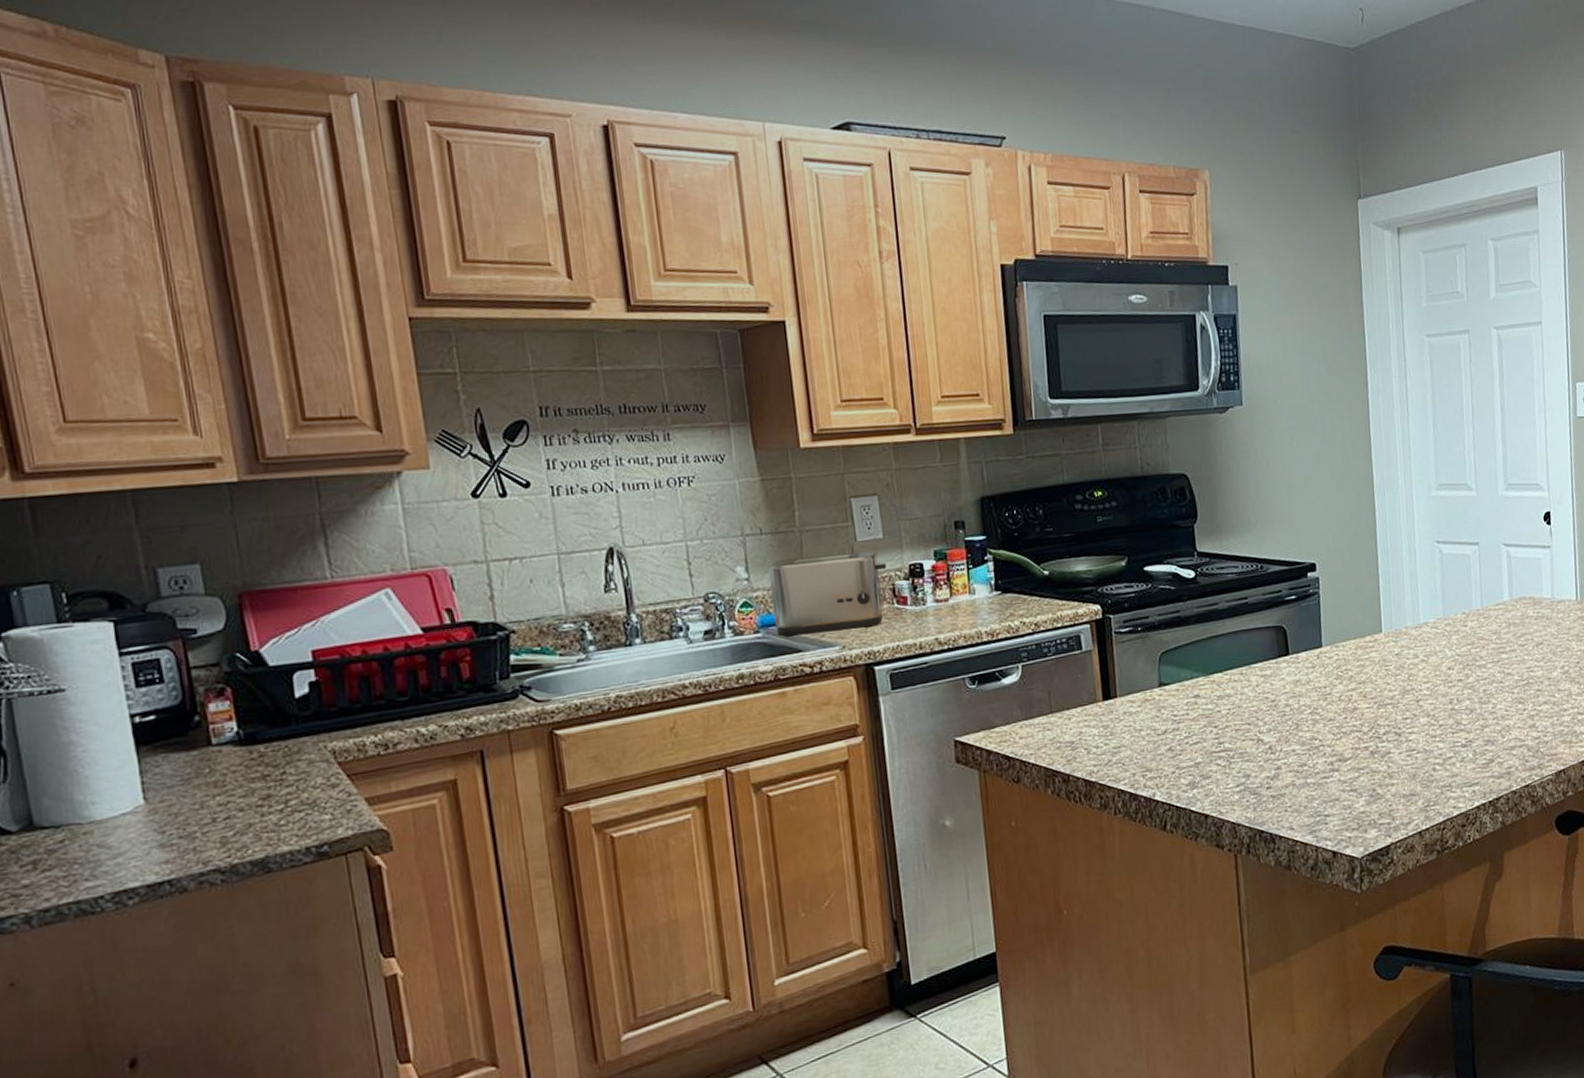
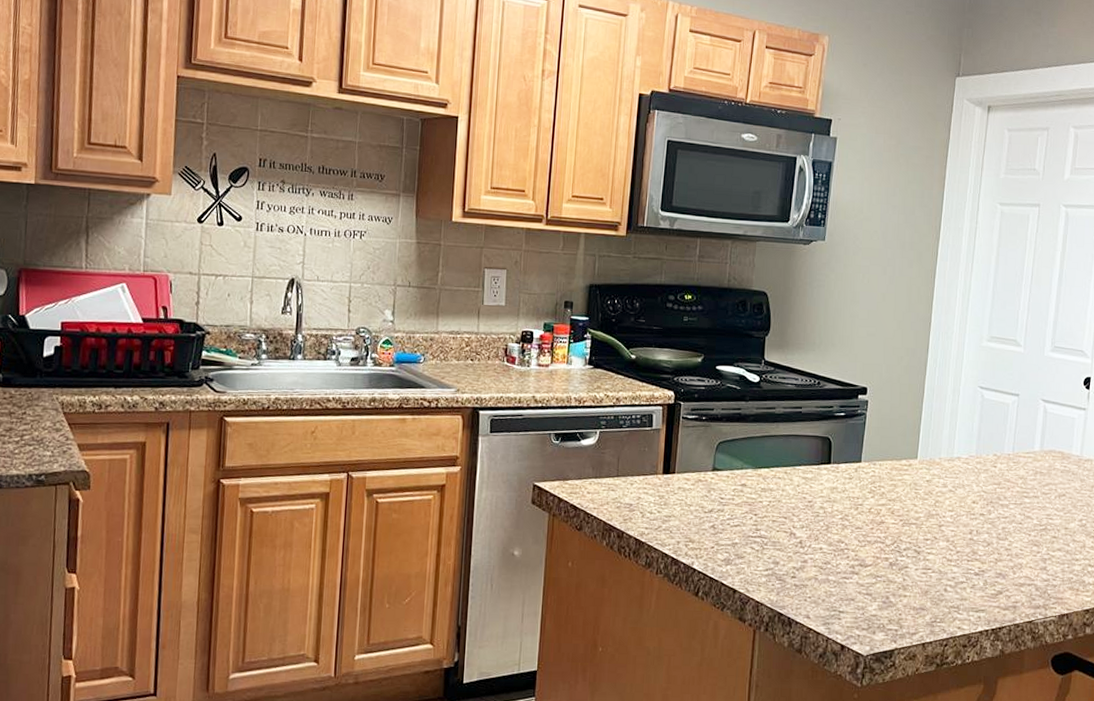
toaster: present [767,551,887,637] -> none [407,310,504,378]

